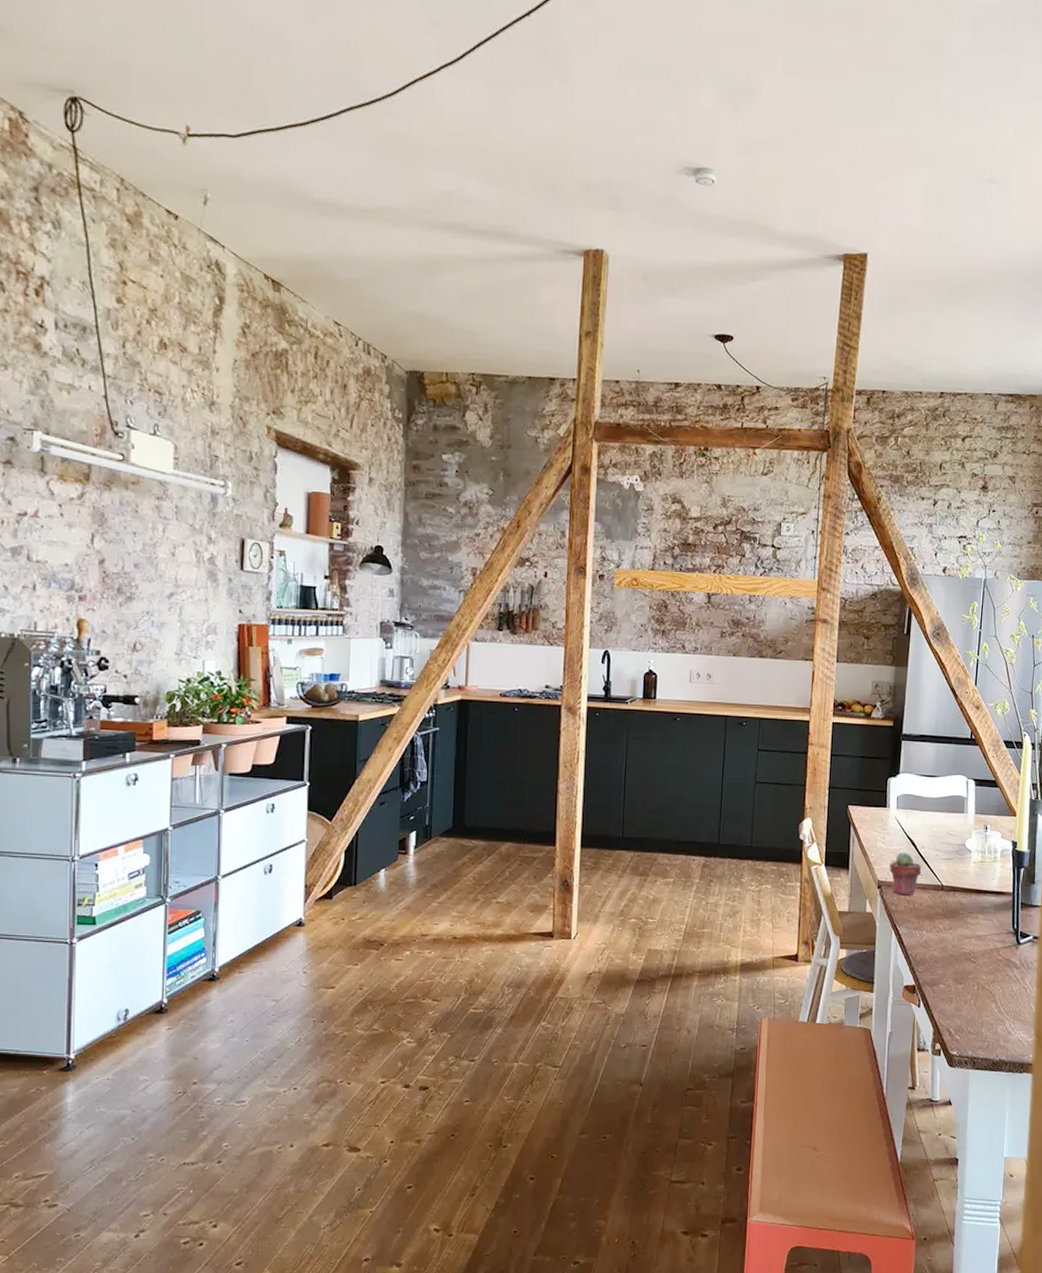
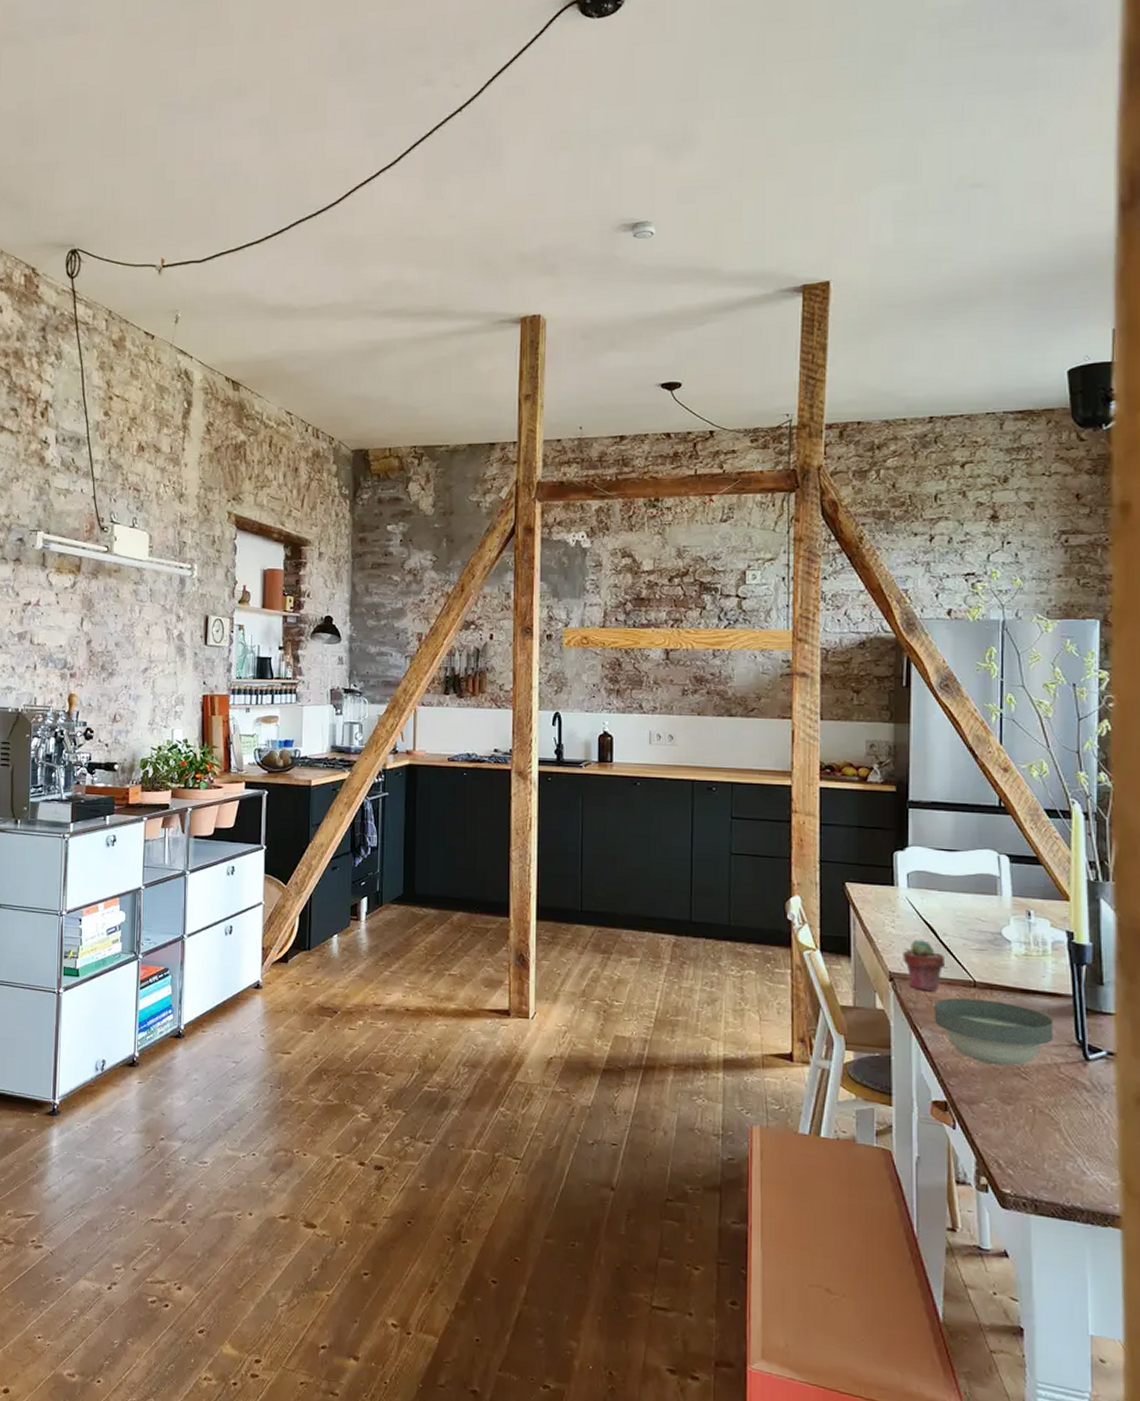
bowl: none [910,899,997,953] -> present [934,997,1054,1066]

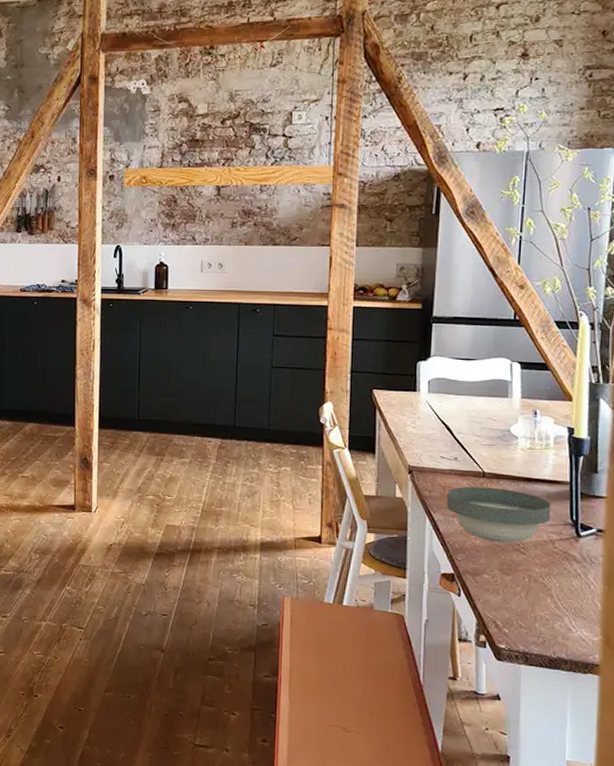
potted succulent: present [903,940,946,992] -> none [421,438,459,482]

